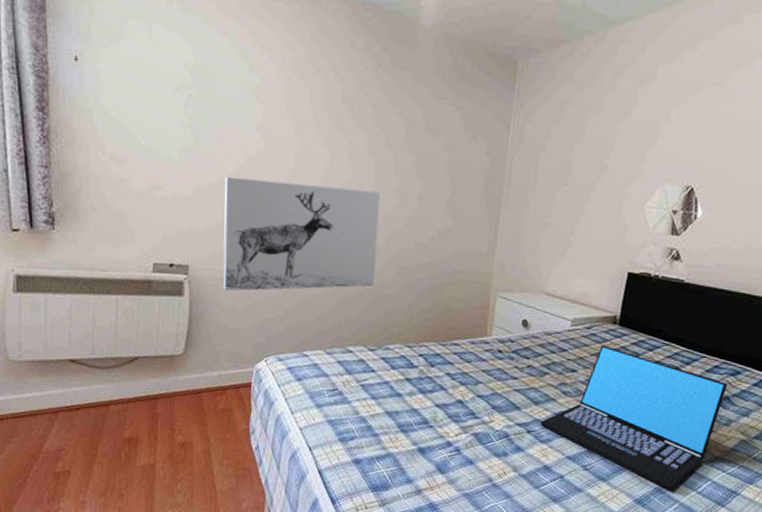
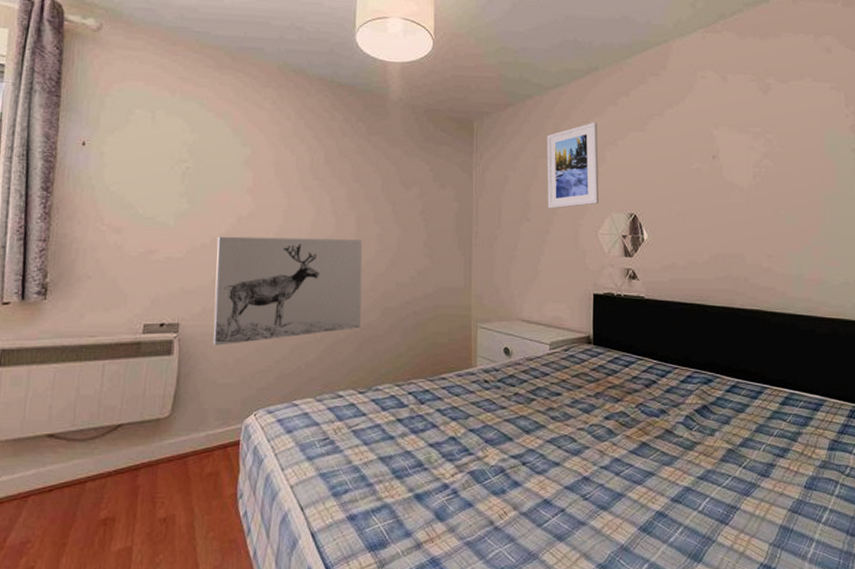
laptop: present [541,345,727,491] -> none [535,365,703,513]
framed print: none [591,70,668,174] -> present [546,122,599,209]

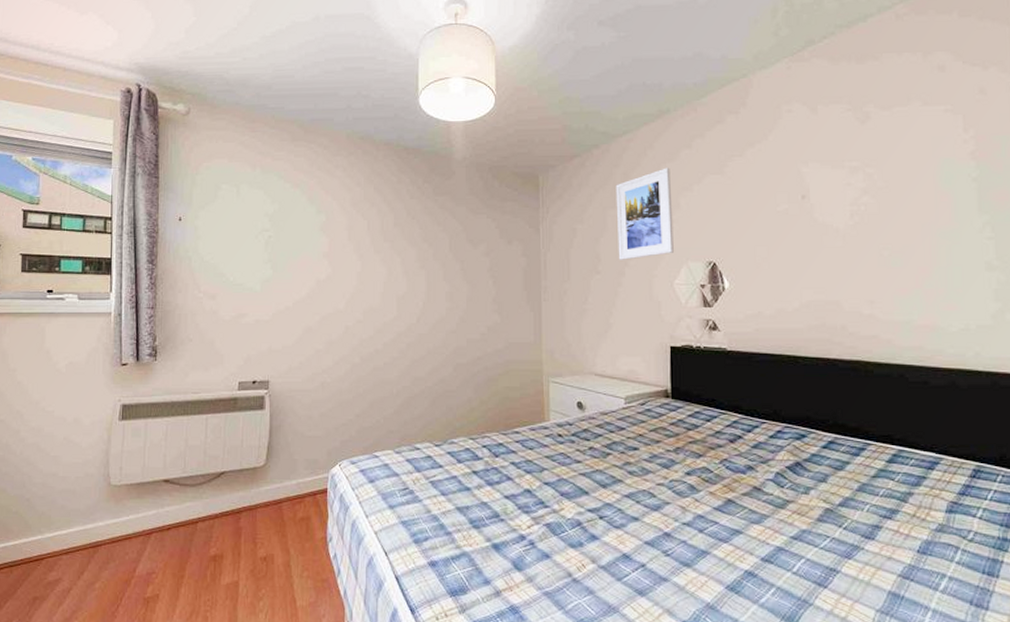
wall art: present [213,236,363,346] -> none [298,298,434,401]

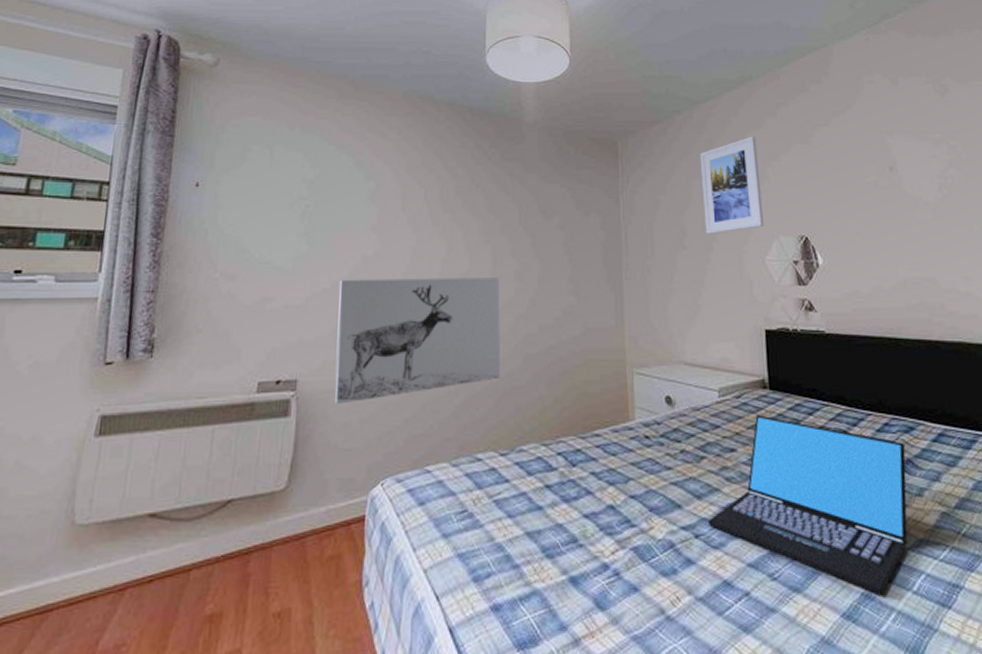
wall art: none [298,298,434,401] -> present [335,277,500,404]
laptop: none [612,420,795,573] -> present [709,414,908,595]

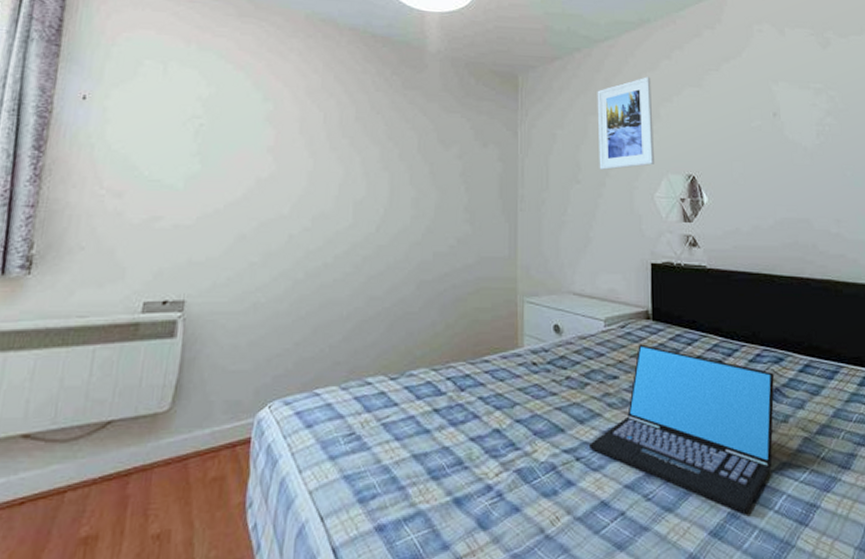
wall art: present [335,277,500,404] -> none [224,200,396,326]

